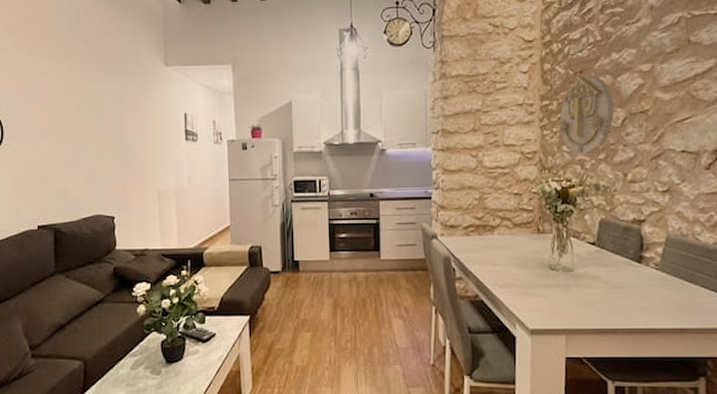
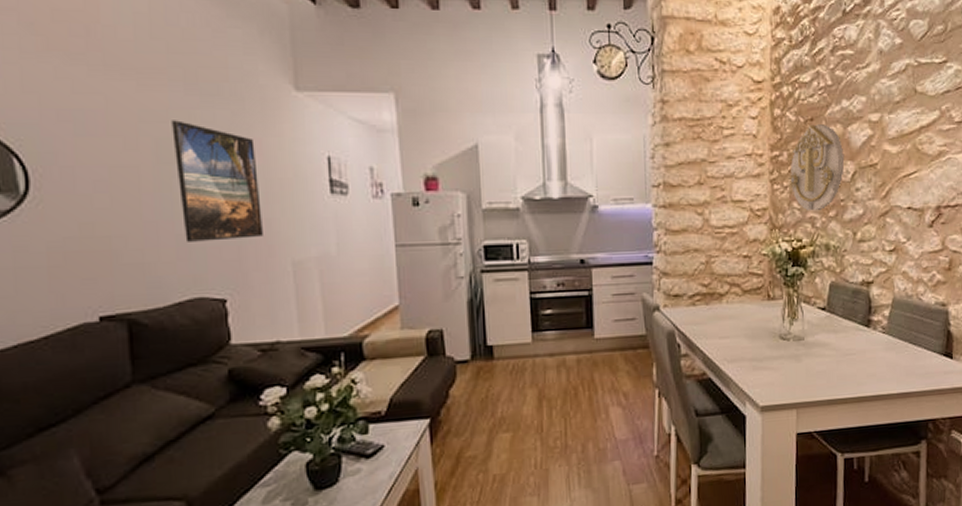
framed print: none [87,90,140,175] -> present [171,120,263,242]

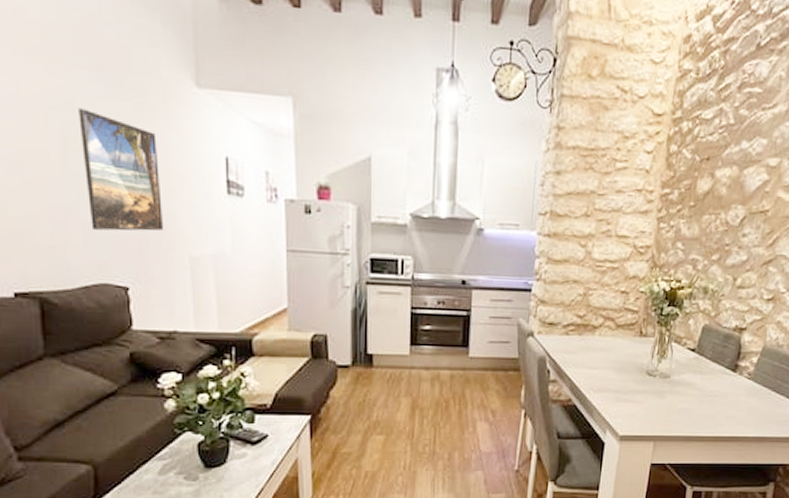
wall decoration: present [788,124,845,211] -> none [675,164,736,254]

